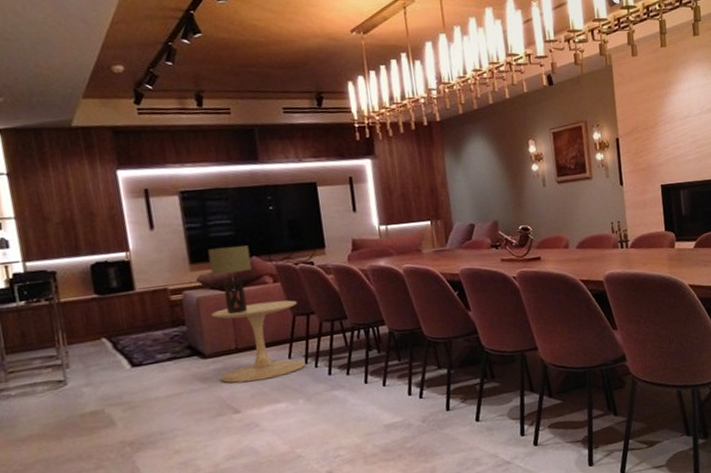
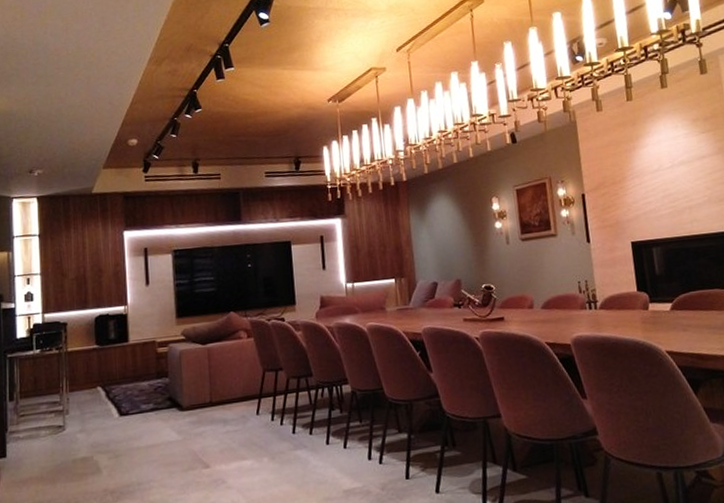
table lamp: present [208,245,252,314] -> none [192,301,230,367]
side table: present [211,300,306,384] -> none [191,355,272,438]

